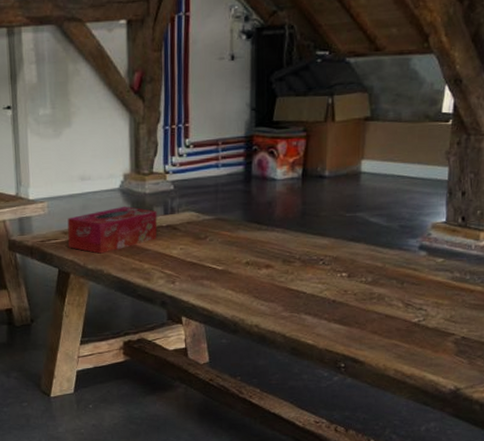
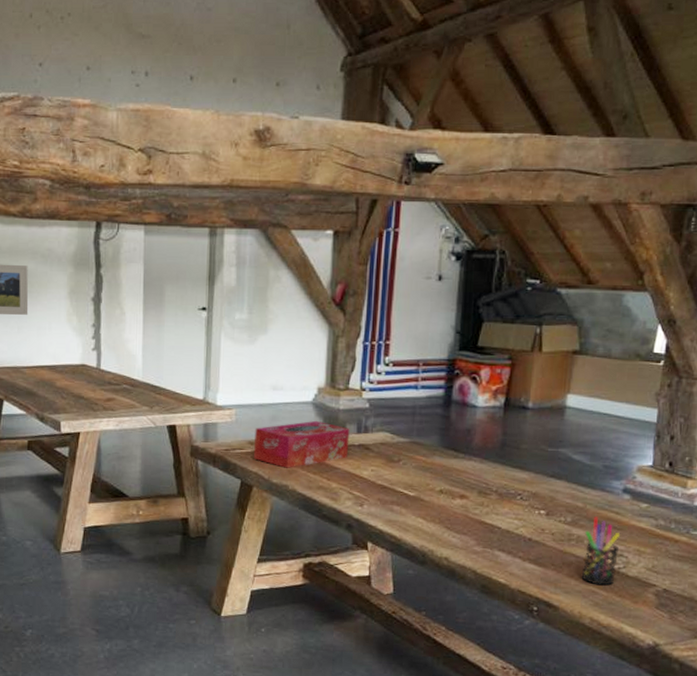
pen holder: none [384,274,419,339] -> present [581,516,620,586]

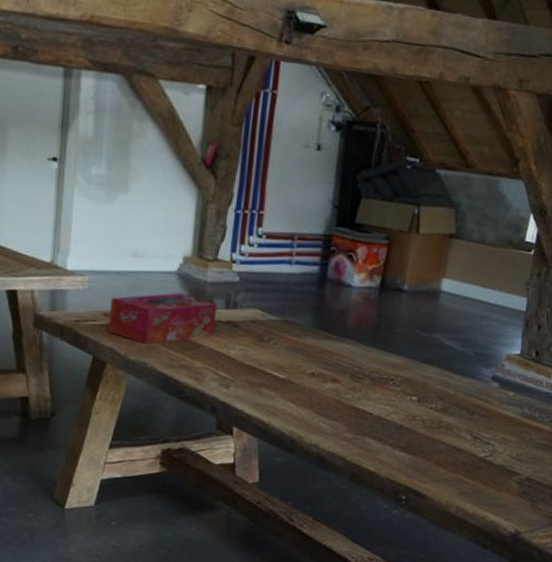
pen holder: present [581,516,620,586] -> none [449,404,487,474]

